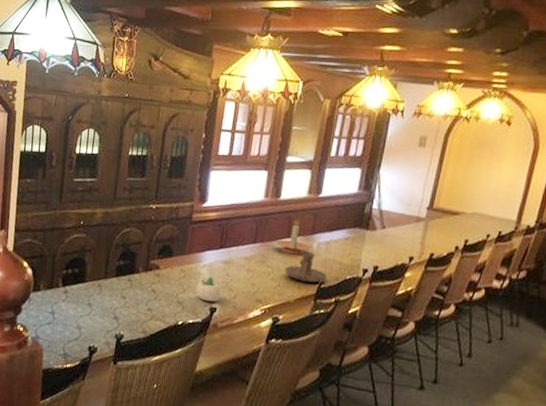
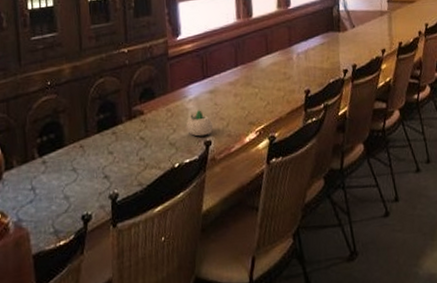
candle holder: present [276,215,311,255] -> none [257,31,291,70]
candle holder: present [284,251,327,283] -> none [270,63,312,95]

